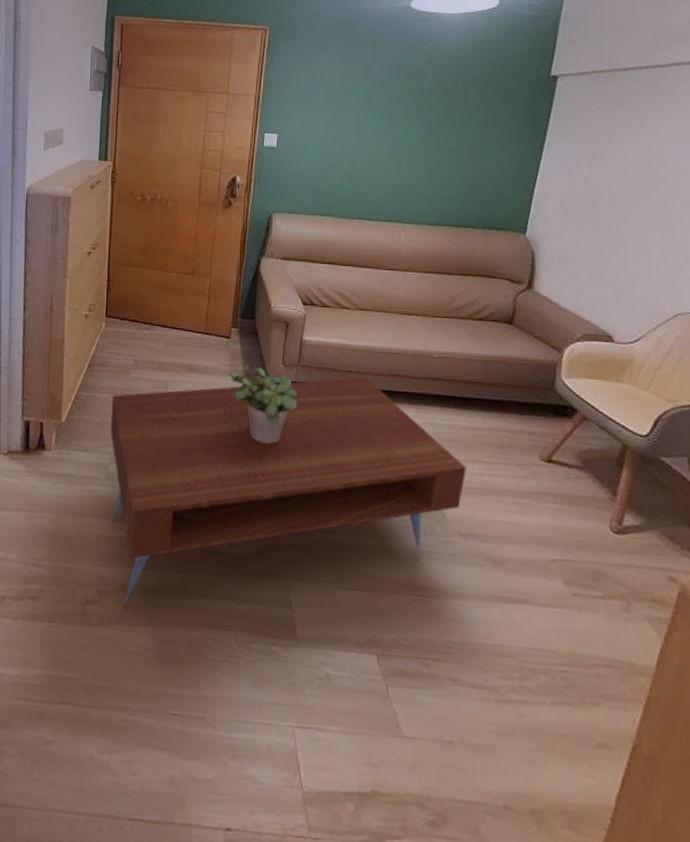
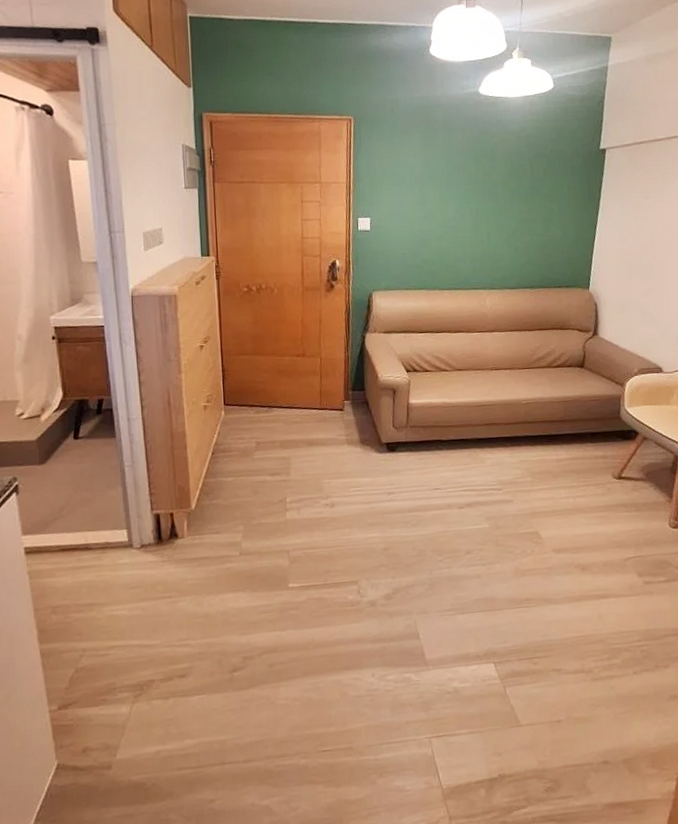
coffee table: present [110,377,466,607] -> none [238,429,555,667]
potted plant: present [228,365,297,444] -> none [345,432,409,501]

